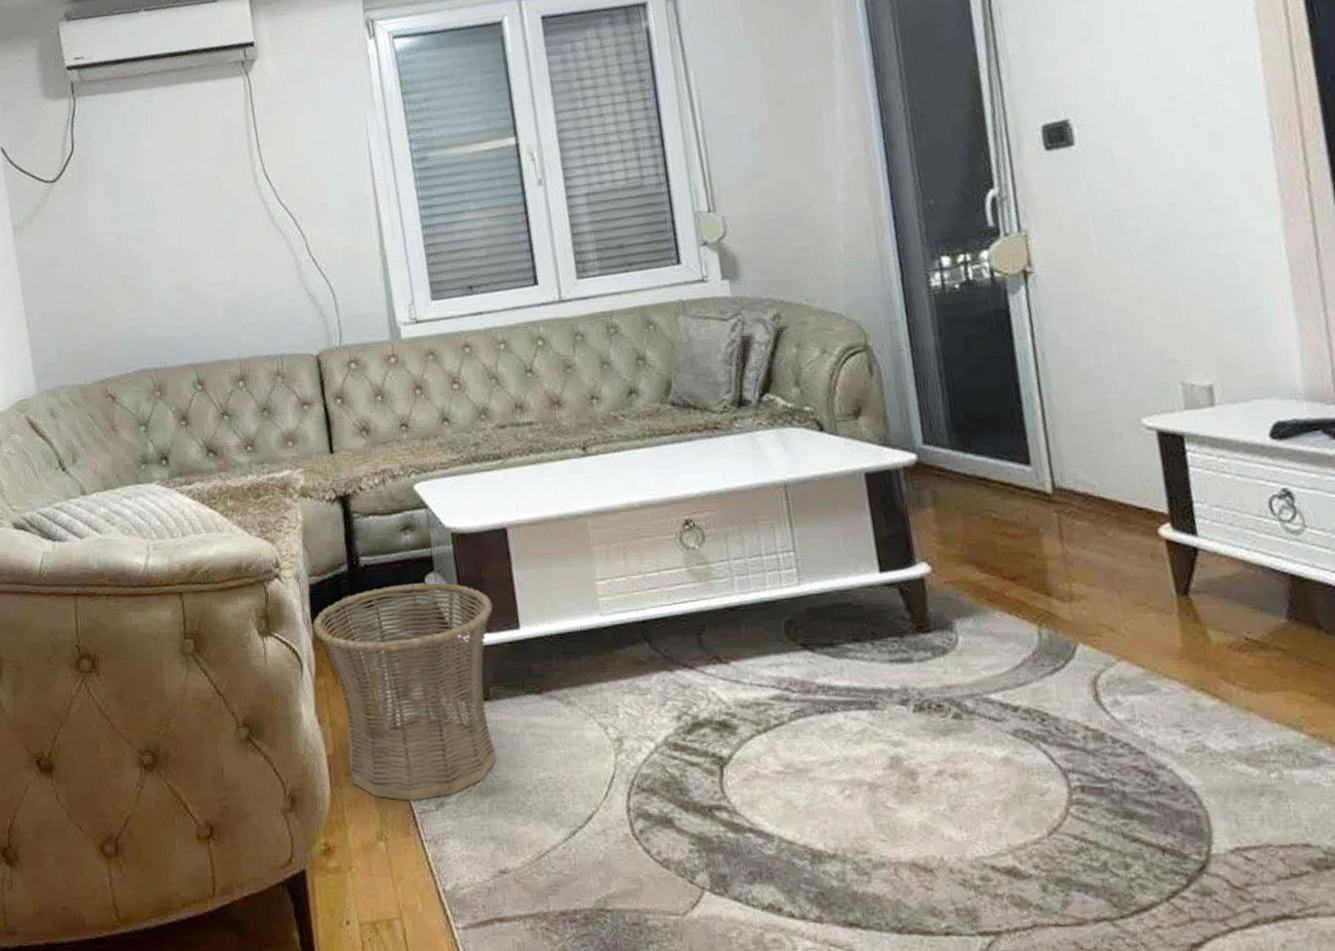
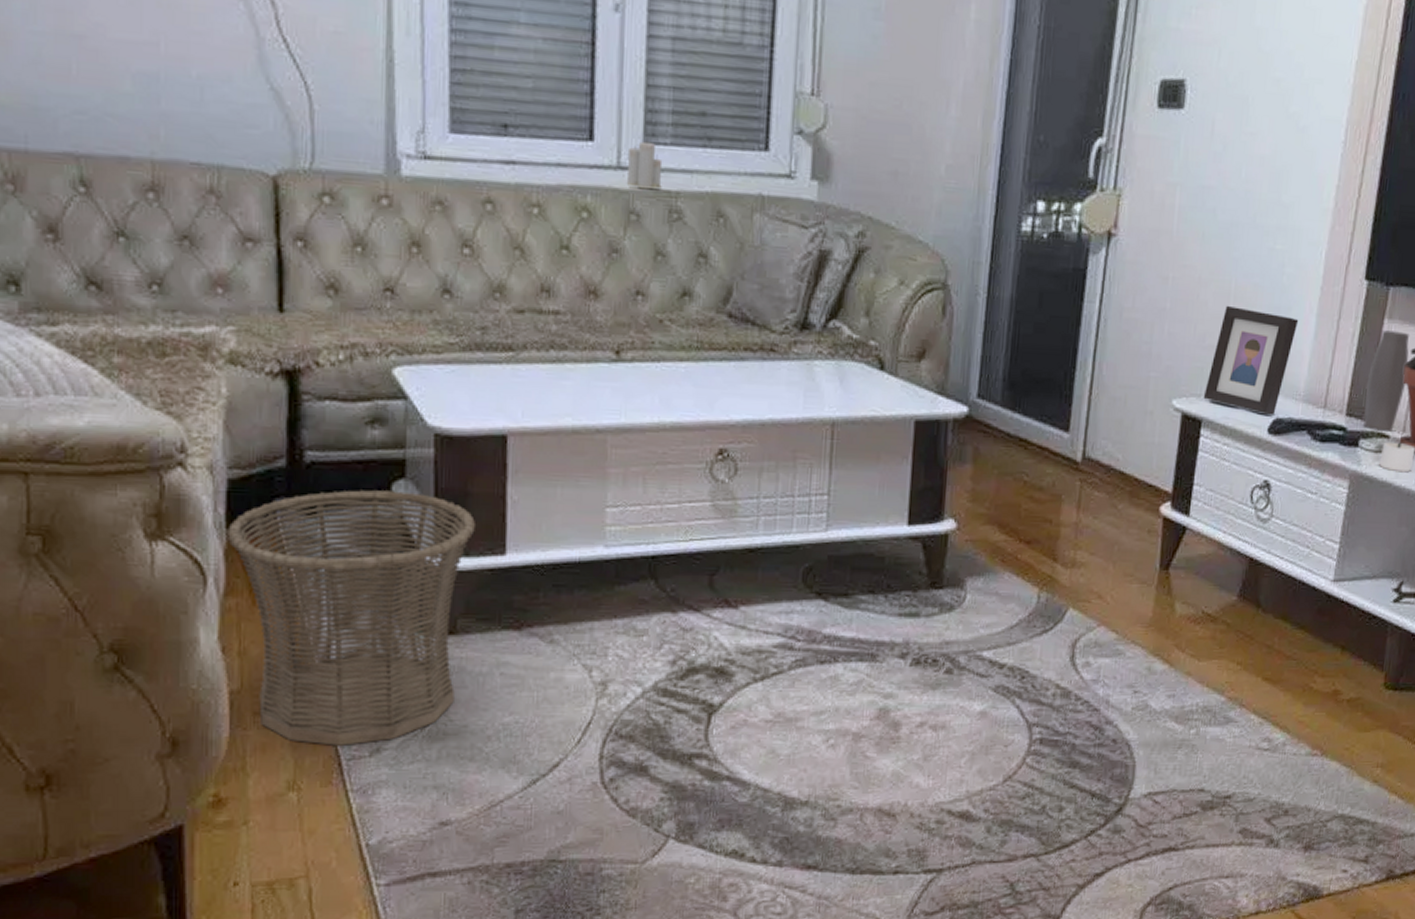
candle: none [566,274,598,315] -> present [626,138,663,190]
picture frame: none [1177,316,1274,420] -> present [1203,305,1299,415]

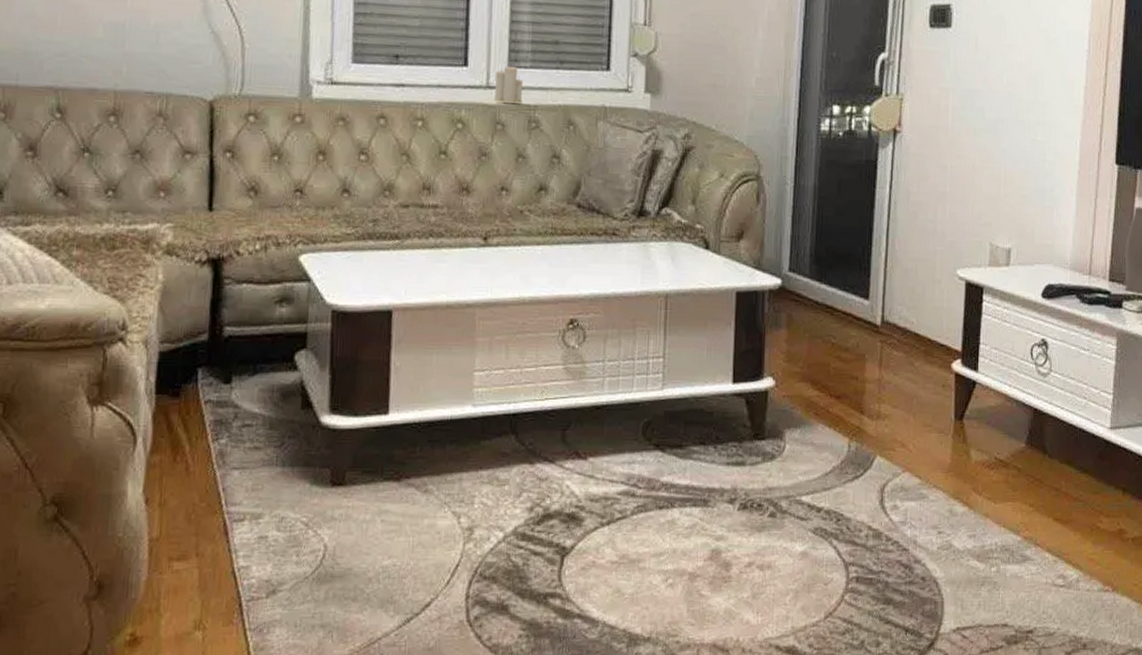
basket: present [227,490,477,746] -> none [156,359,365,588]
picture frame: present [1203,305,1299,415] -> none [983,188,1061,282]

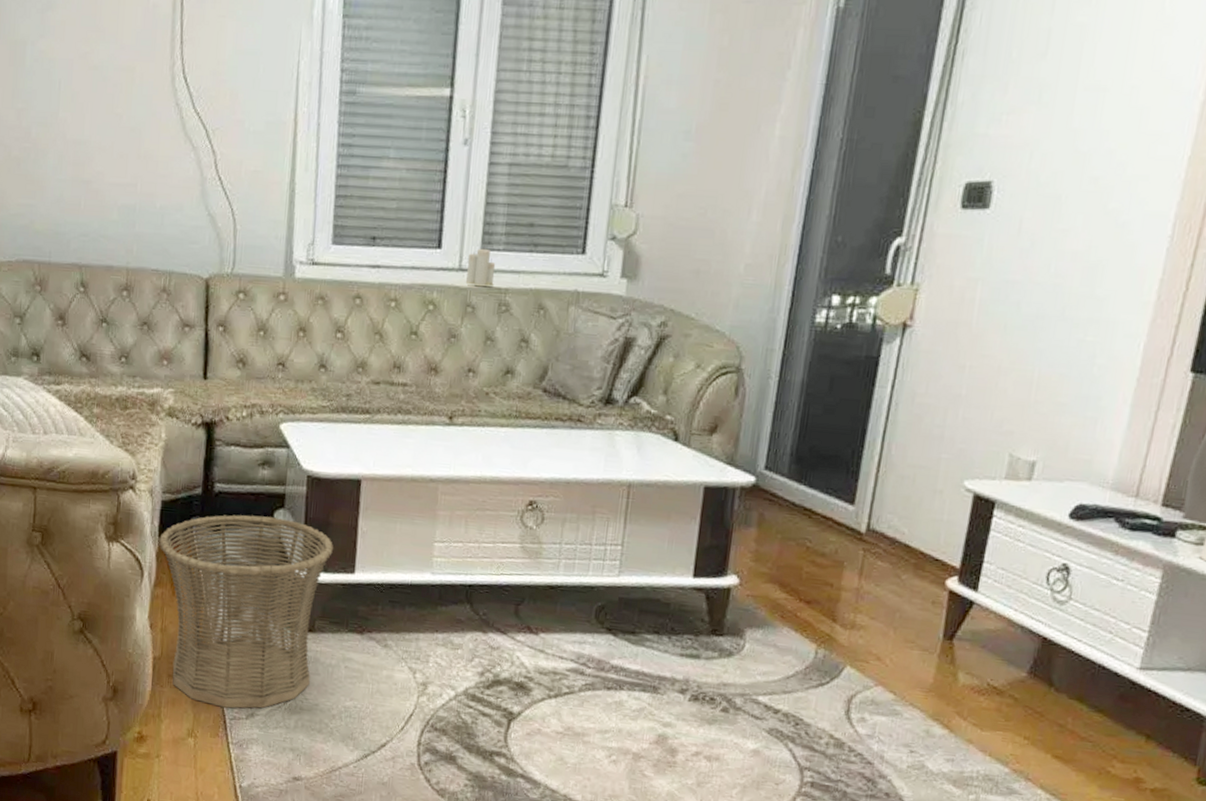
basket: none [156,359,365,588] -> present [159,514,334,709]

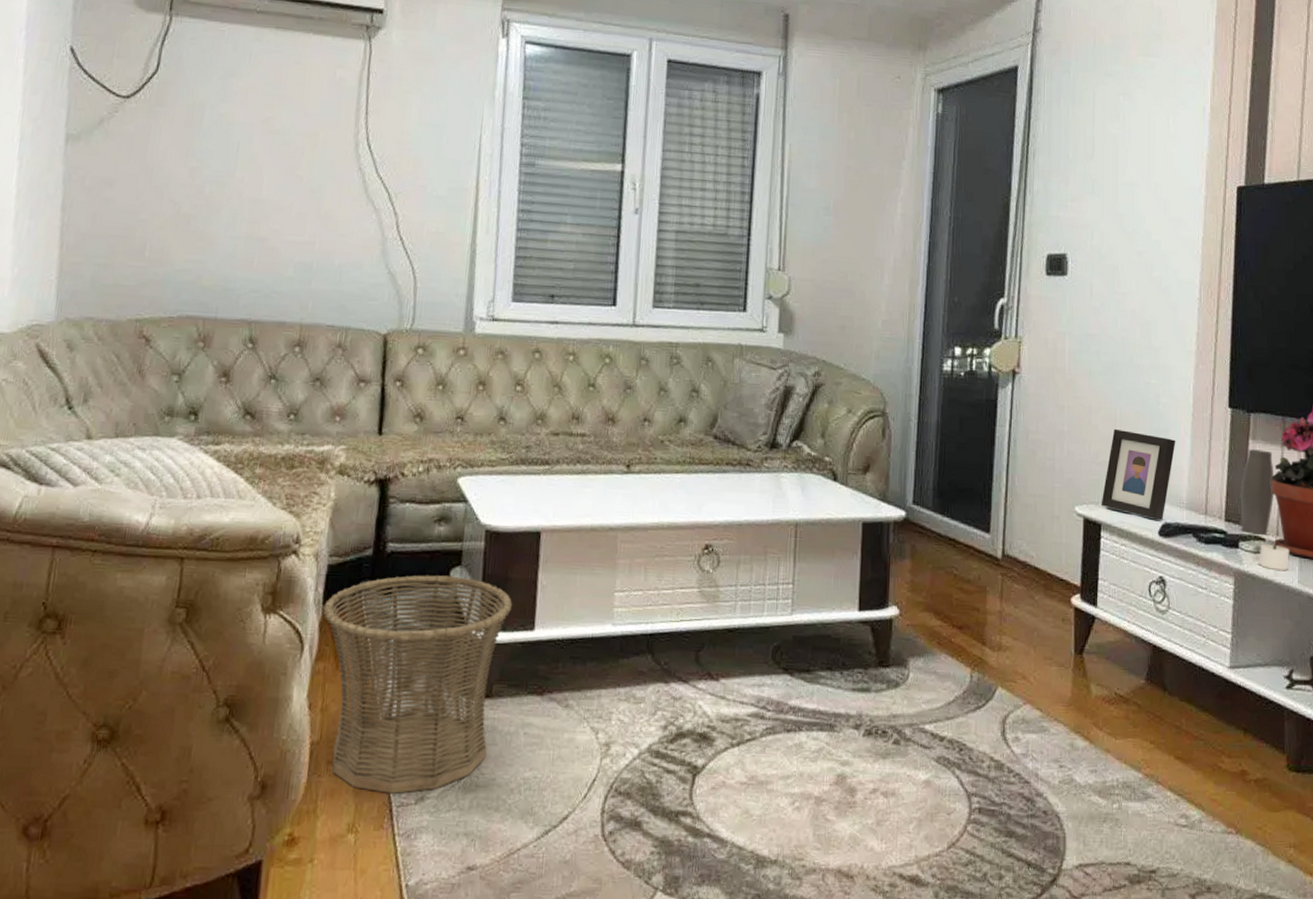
candle: present [465,245,496,288] -> none [639,303,667,342]
picture frame: none [998,393,1110,501] -> present [1101,428,1176,520]

